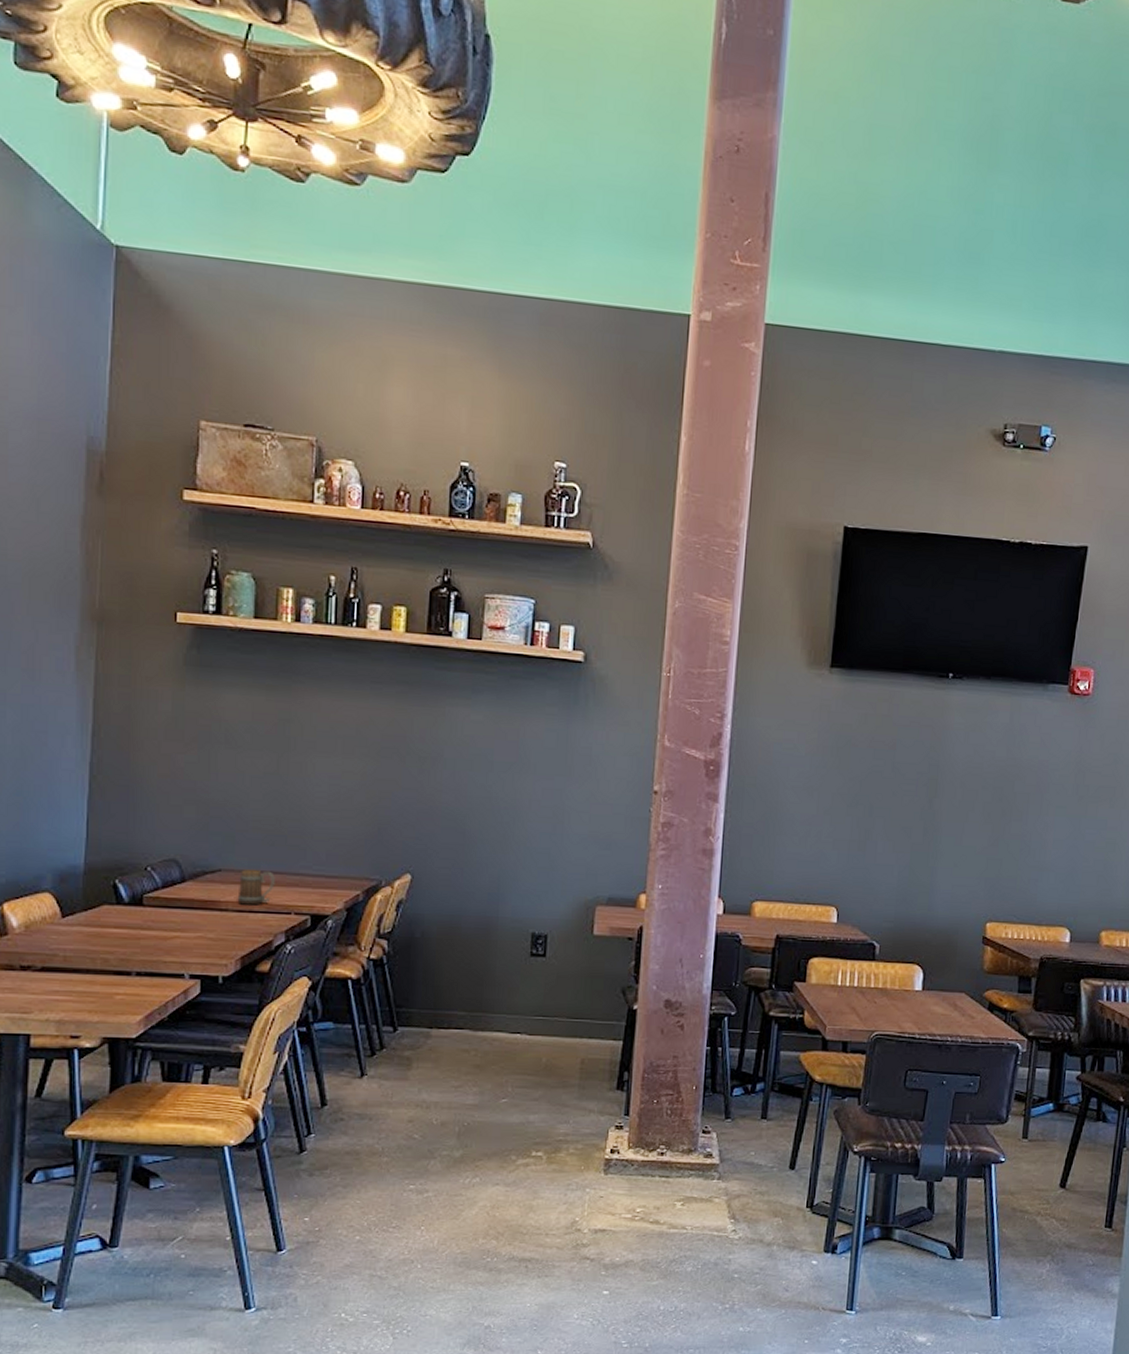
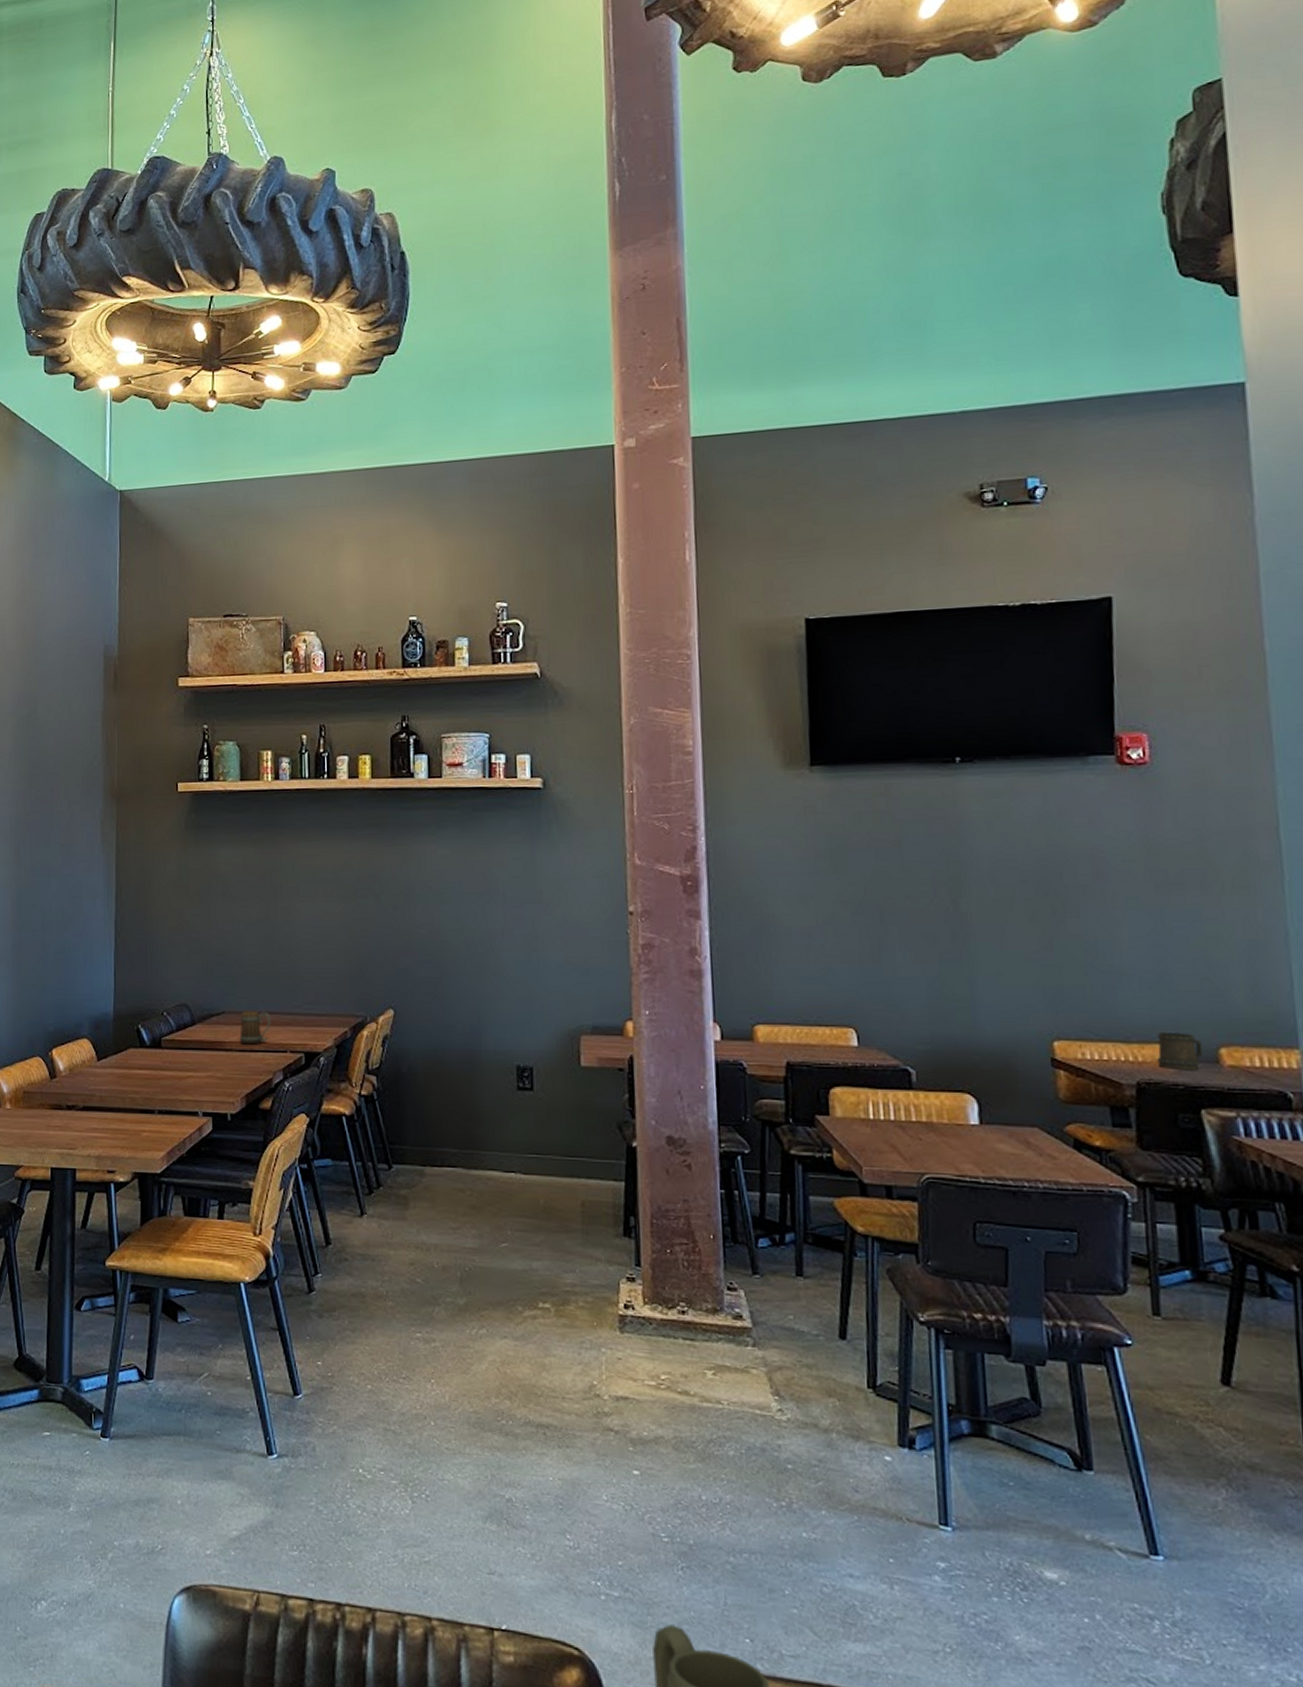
beer mug: none [1057,917,1090,949] -> present [1156,1031,1203,1071]

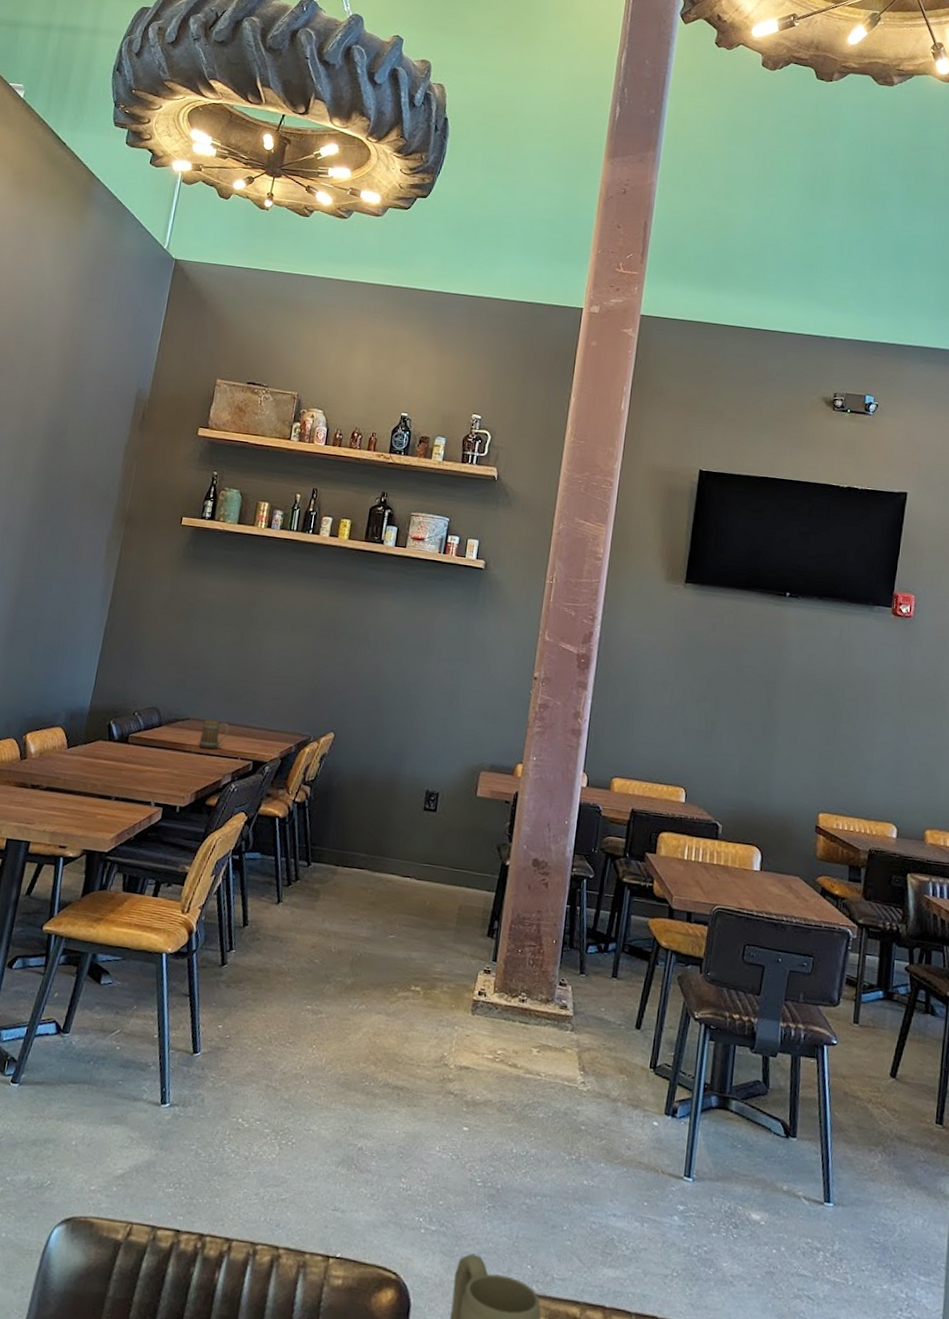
beer mug: present [1156,1031,1203,1071] -> none [884,814,915,845]

